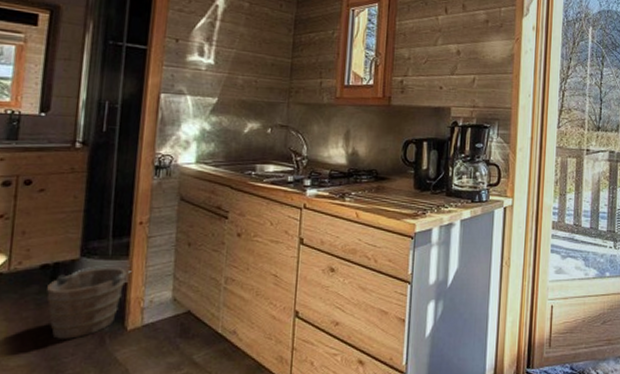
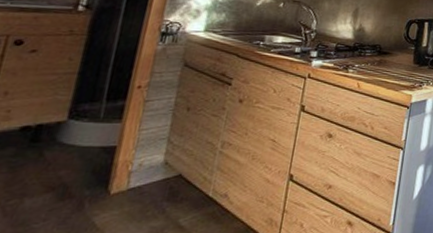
bucket: present [46,263,132,339] -> none [22,126,123,204]

